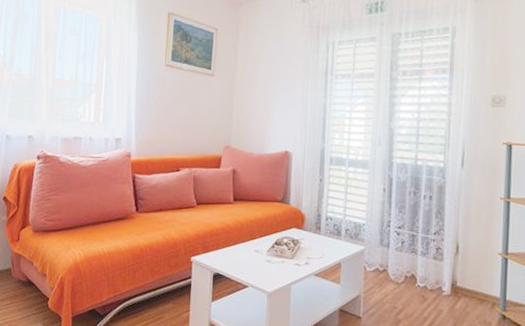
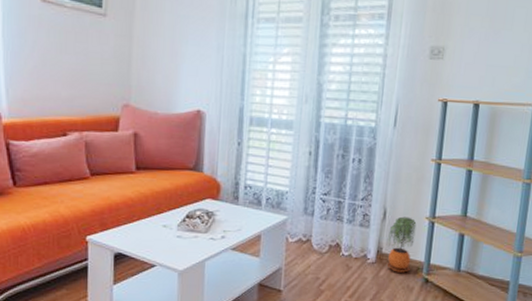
potted plant: none [460,251,490,307] -> present [386,216,417,273]

